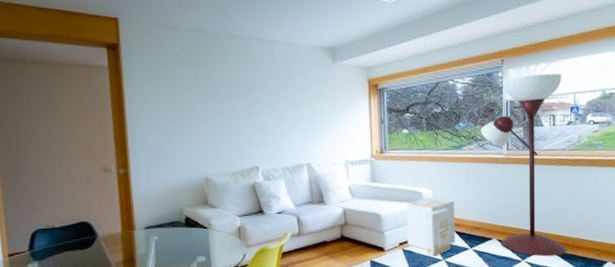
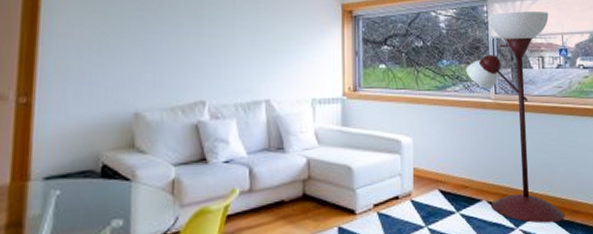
product box: present [406,197,456,257] -> none [382,146,440,222]

